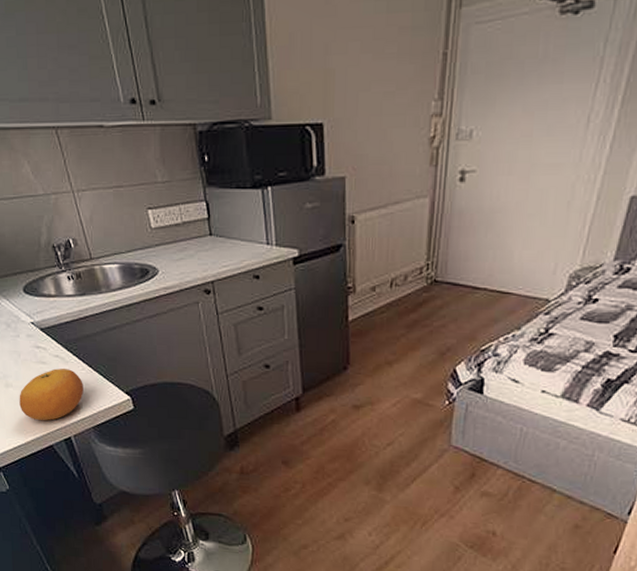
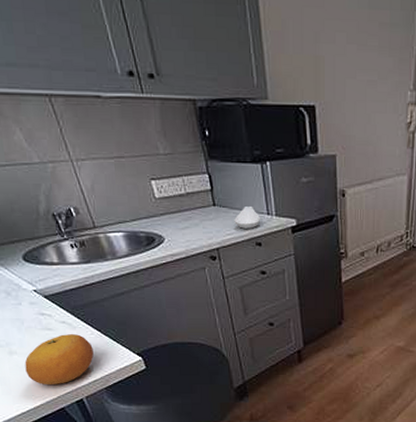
spoon rest: none [231,235,260,260] -> present [234,205,261,229]

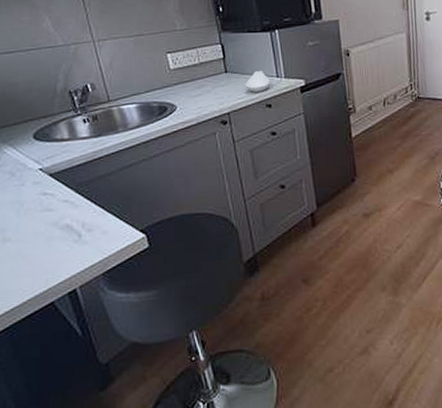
fruit: present [25,334,94,384] -> none [17,213,94,275]

